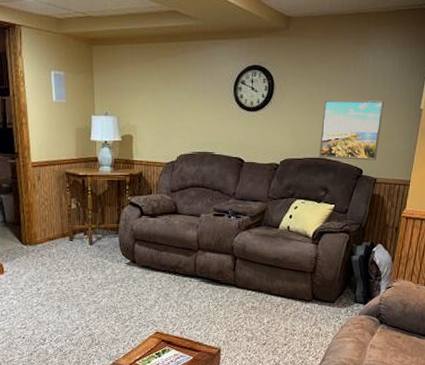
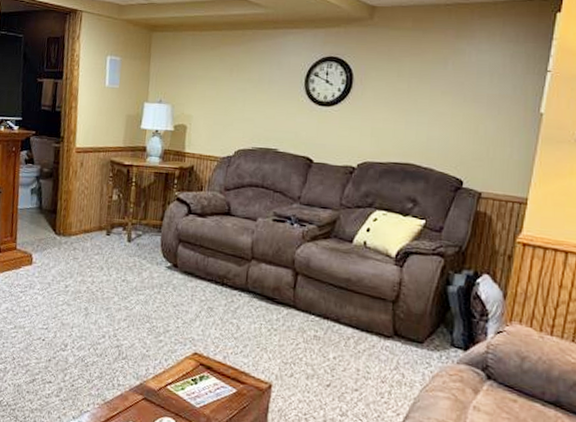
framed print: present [319,99,384,161] -> none [406,97,491,171]

